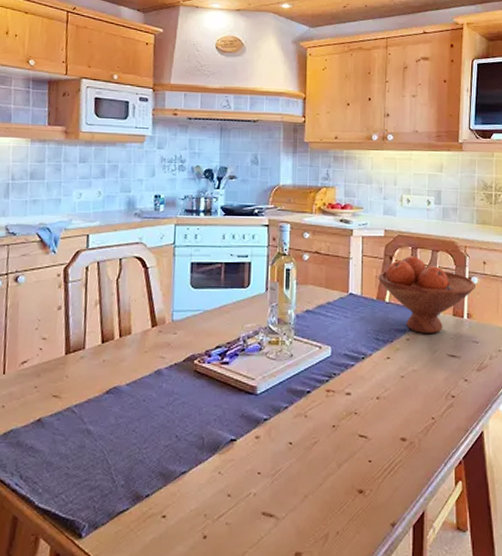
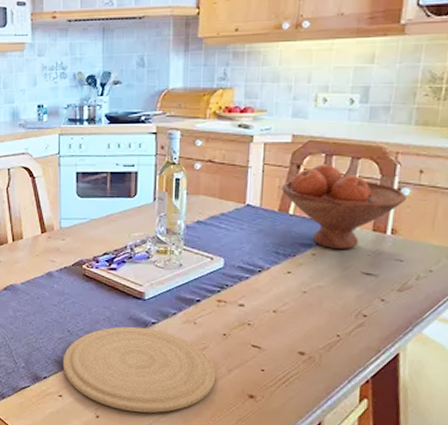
plate: none [168,425,327,525] -> present [62,326,216,413]

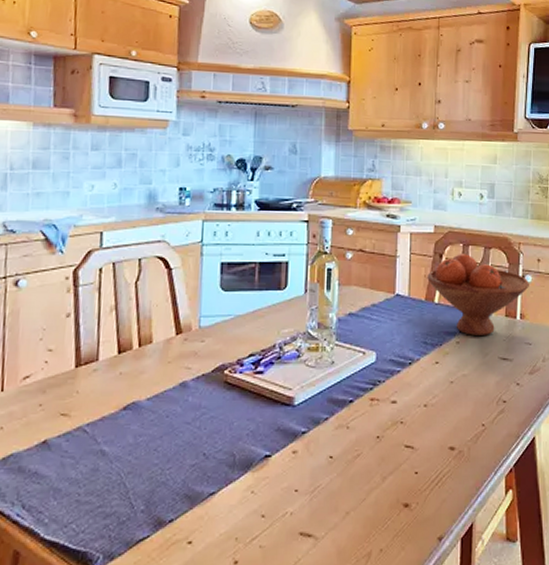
plate: present [62,326,216,413] -> none [194,439,370,548]

